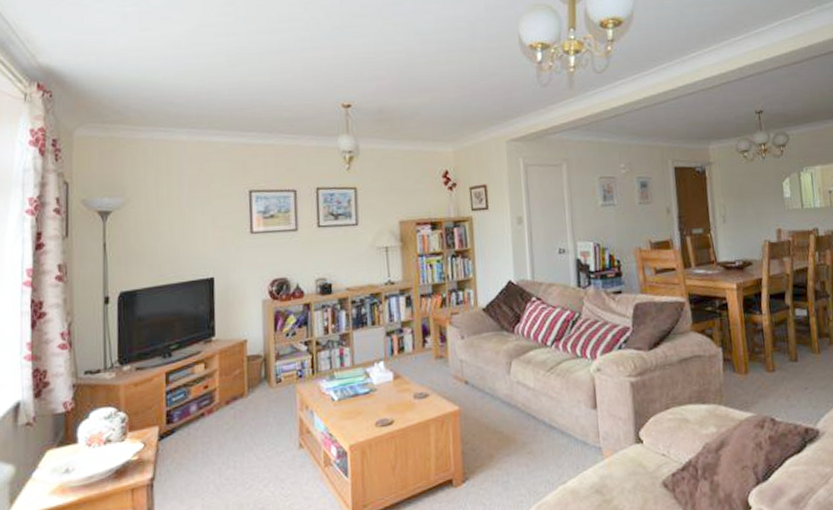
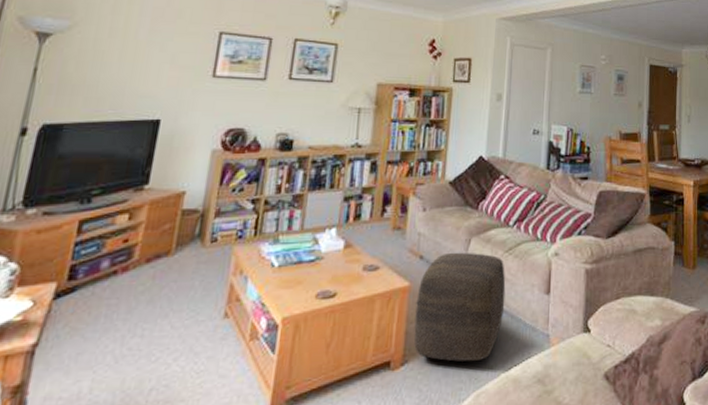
ottoman: none [467,374,554,477] -> present [414,252,506,362]

